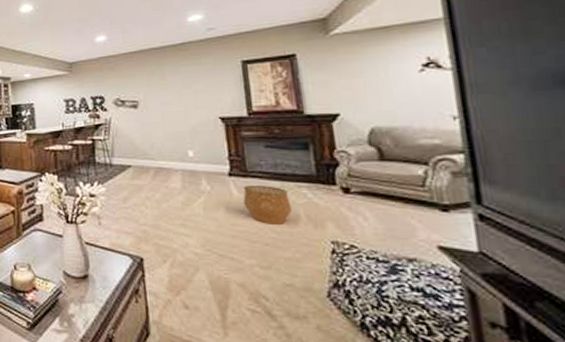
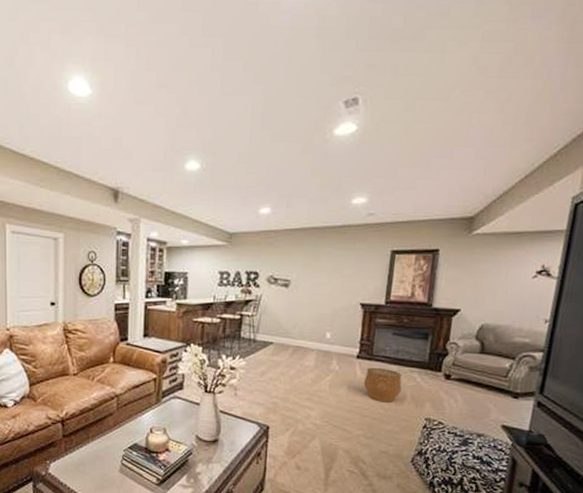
control: none [455,251,534,282] -> present [512,430,560,454]

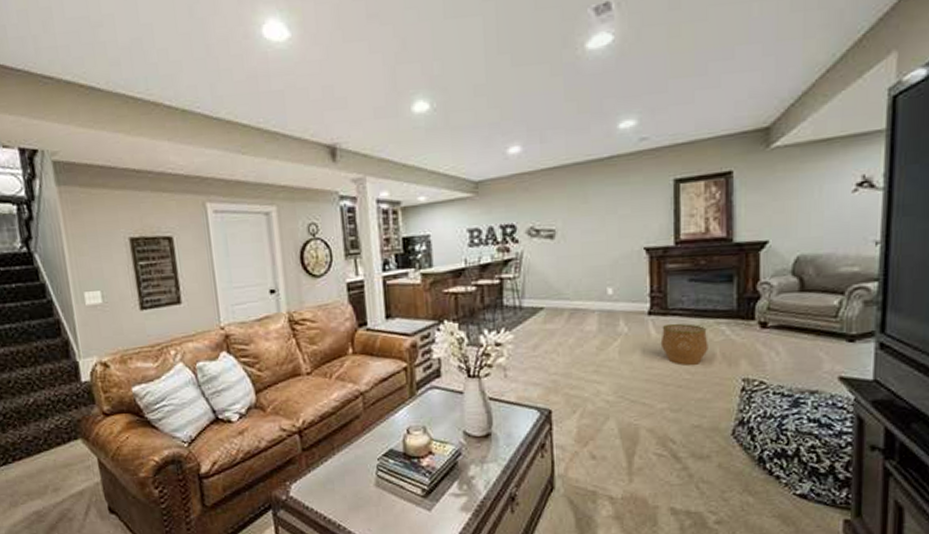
control: present [512,430,560,454] -> none [853,380,916,405]

